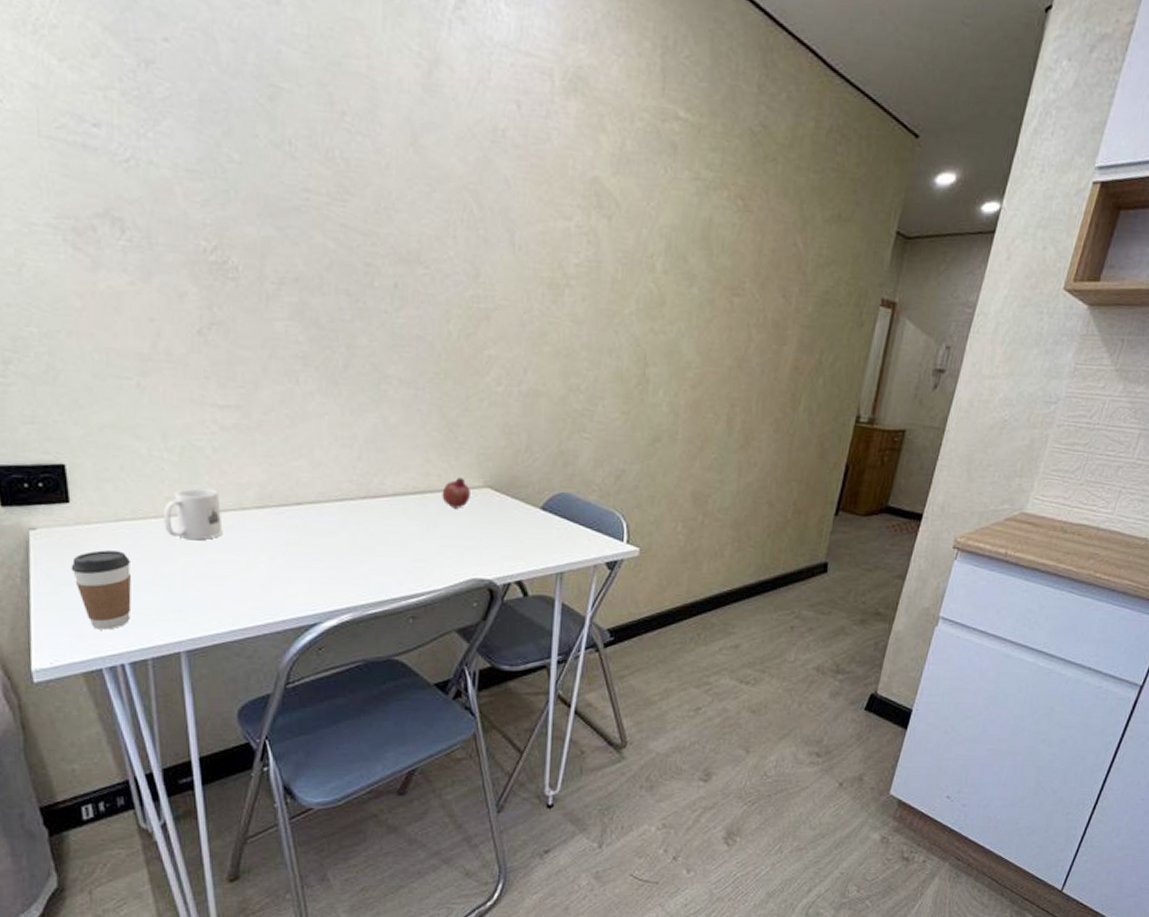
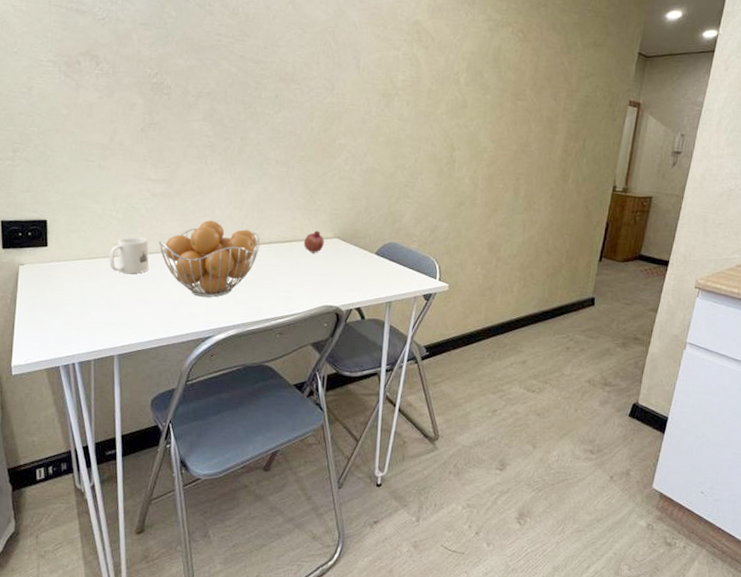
coffee cup: present [71,550,132,630] -> none [44,280,85,338]
fruit basket: none [234,464,381,571] -> present [158,220,261,297]

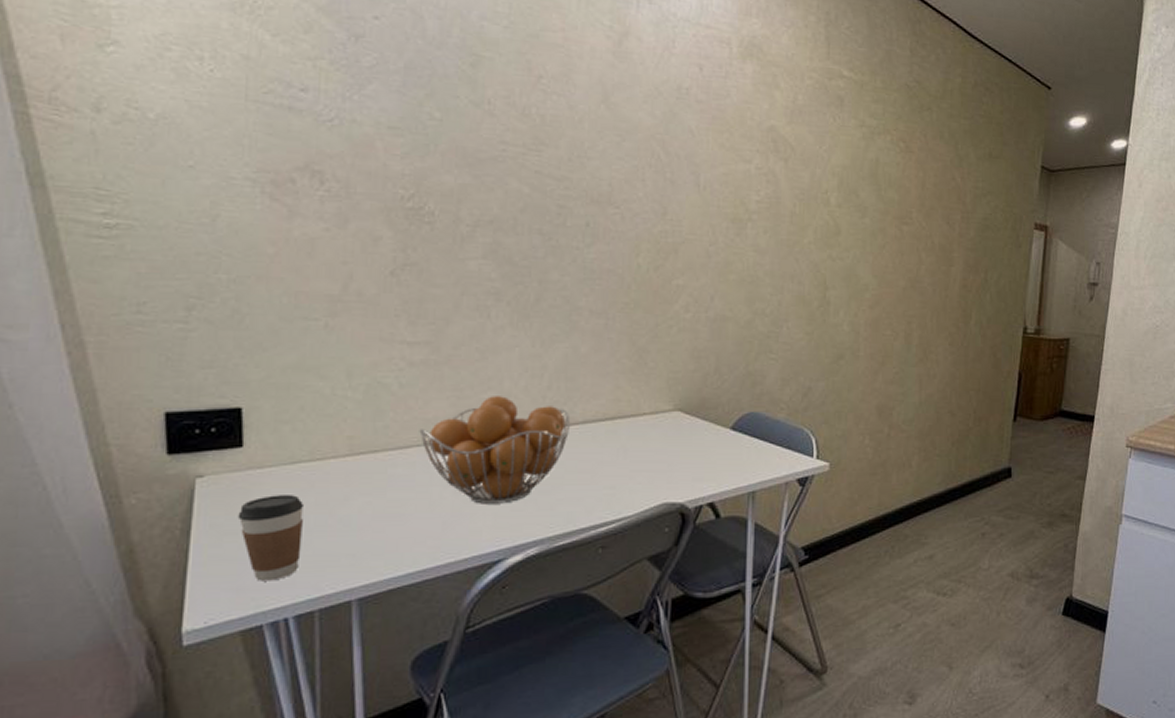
coffee cup: none [44,280,85,338] -> present [237,495,303,581]
mug: present [109,237,149,274] -> none [342,426,406,479]
fruit: present [303,231,324,253] -> none [632,402,661,433]

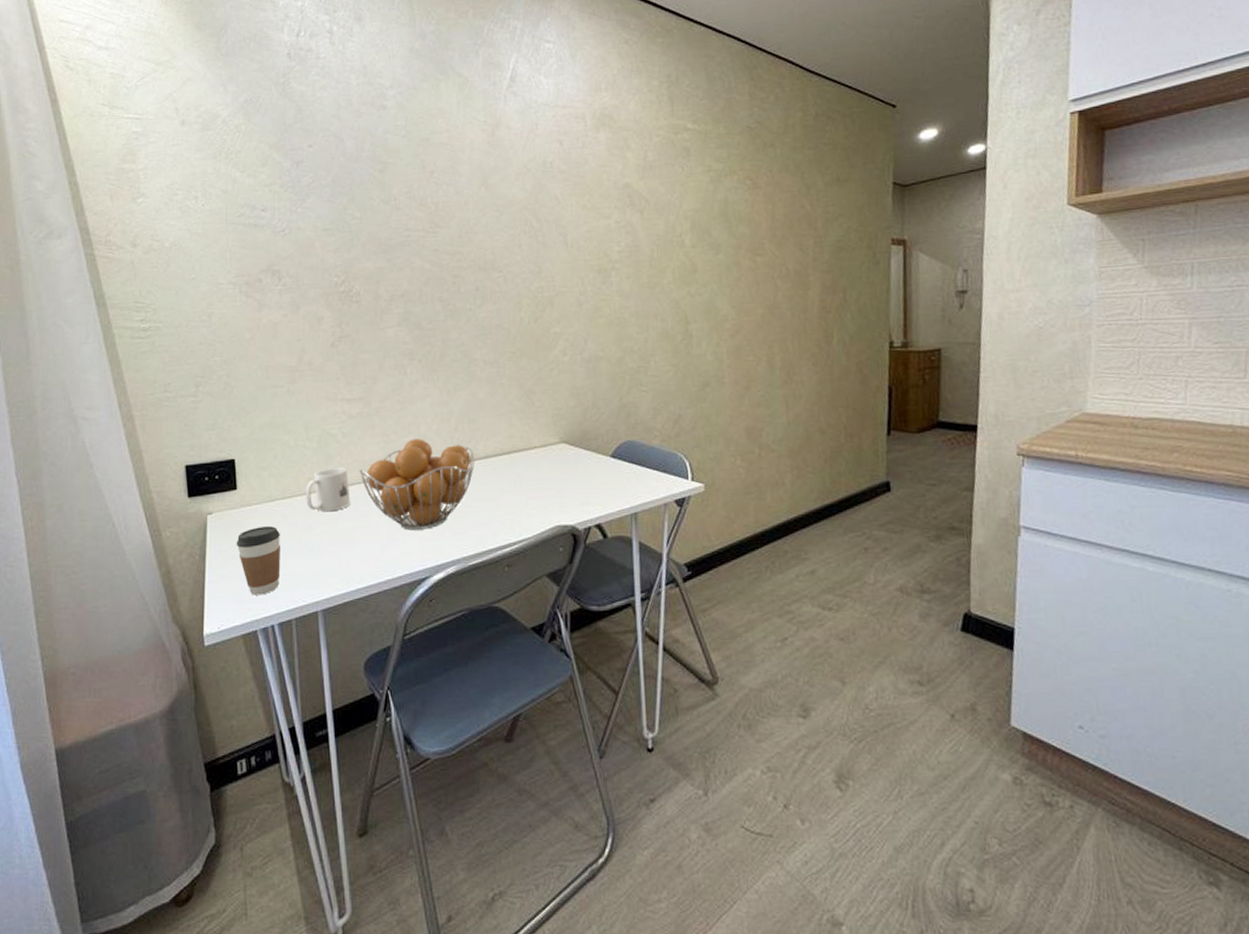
mug: none [342,426,406,479] -> present [305,467,351,512]

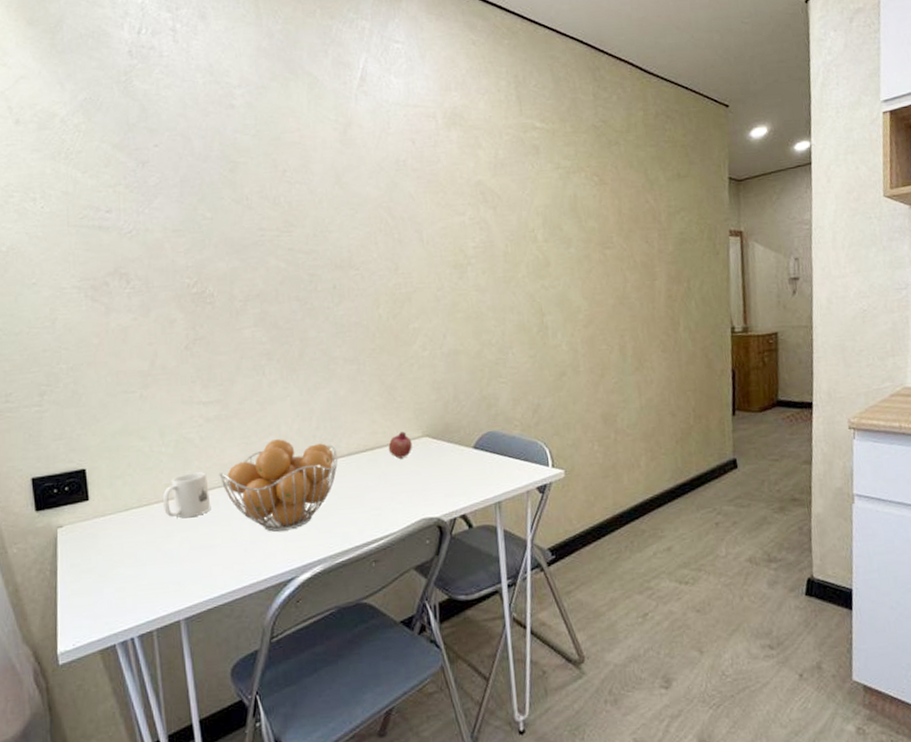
coffee cup: present [236,526,281,595] -> none [90,536,139,609]
fruit: none [525,437,549,464] -> present [388,431,412,459]

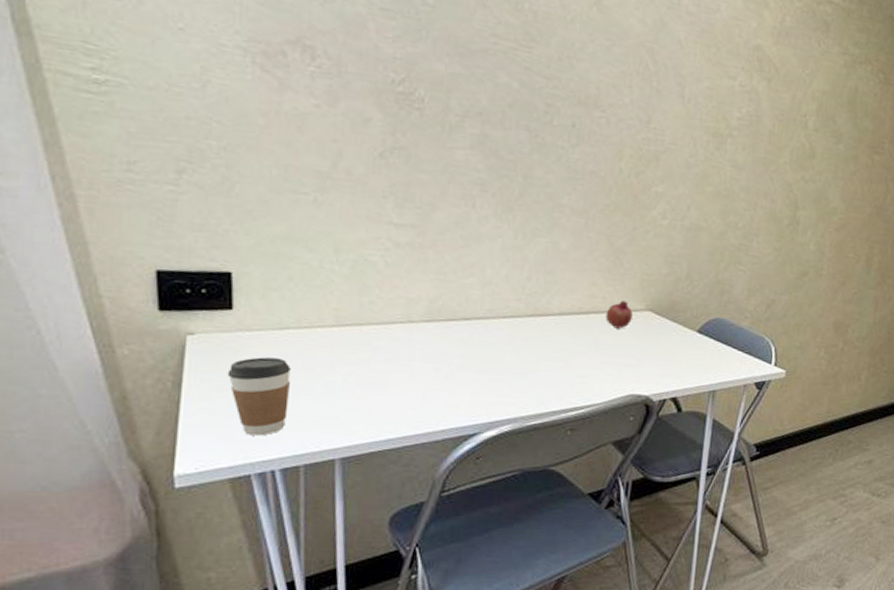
coffee cup: none [90,536,139,609] -> present [227,357,291,436]
mug: present [162,472,211,519] -> none [328,300,389,351]
fruit basket: present [219,439,339,532] -> none [403,282,548,383]

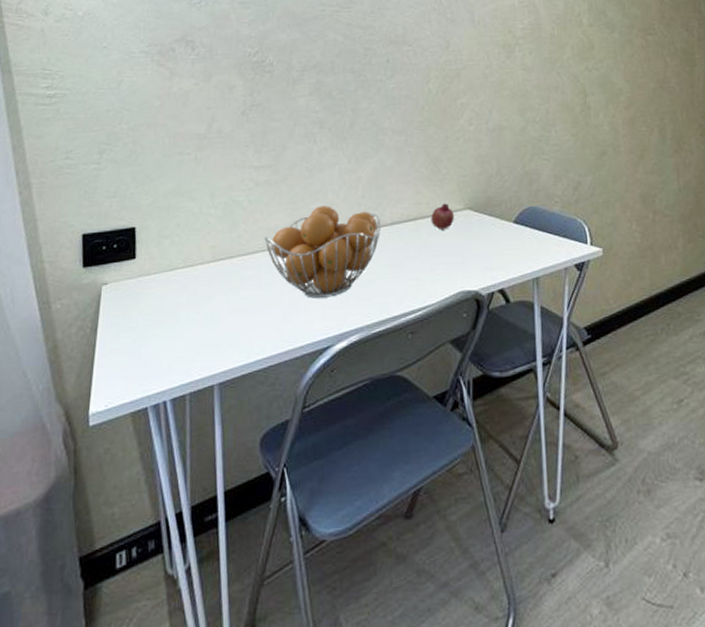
coffee cup: present [227,357,291,436] -> none [131,296,179,370]
fruit basket: none [403,282,548,383] -> present [264,206,382,298]

